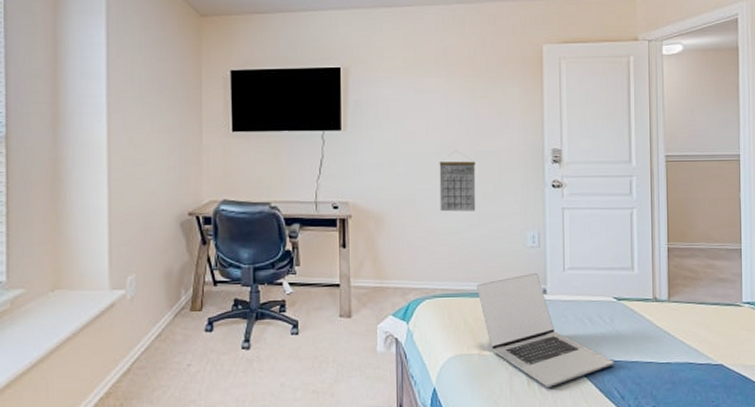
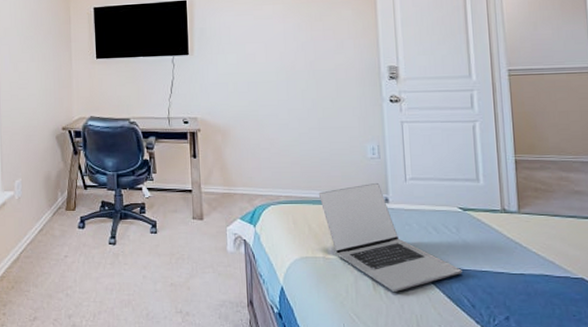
calendar: present [439,161,476,212] -> none [279,79,316,126]

